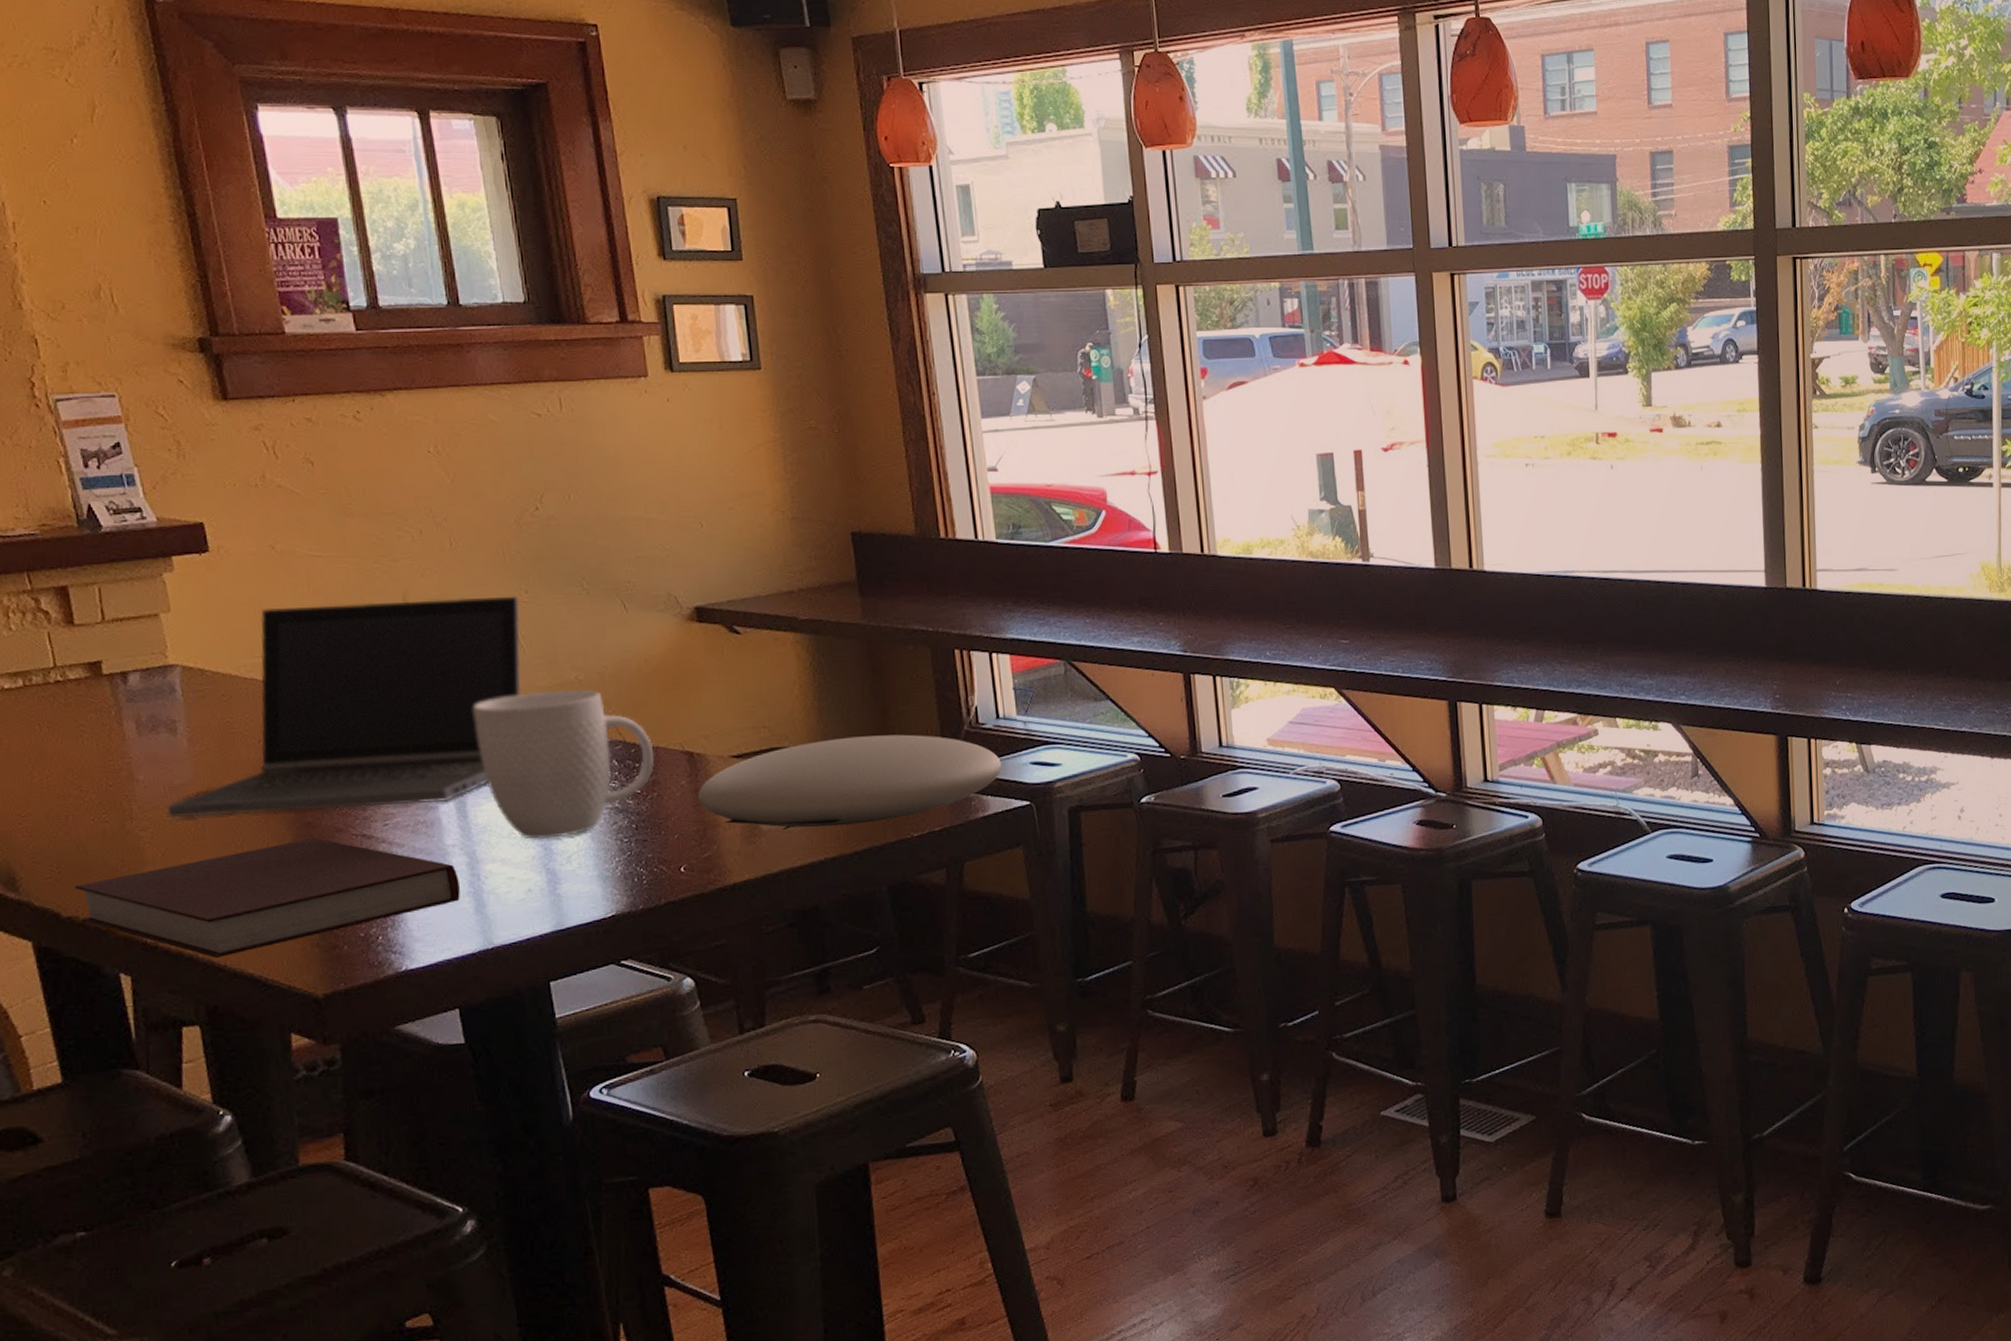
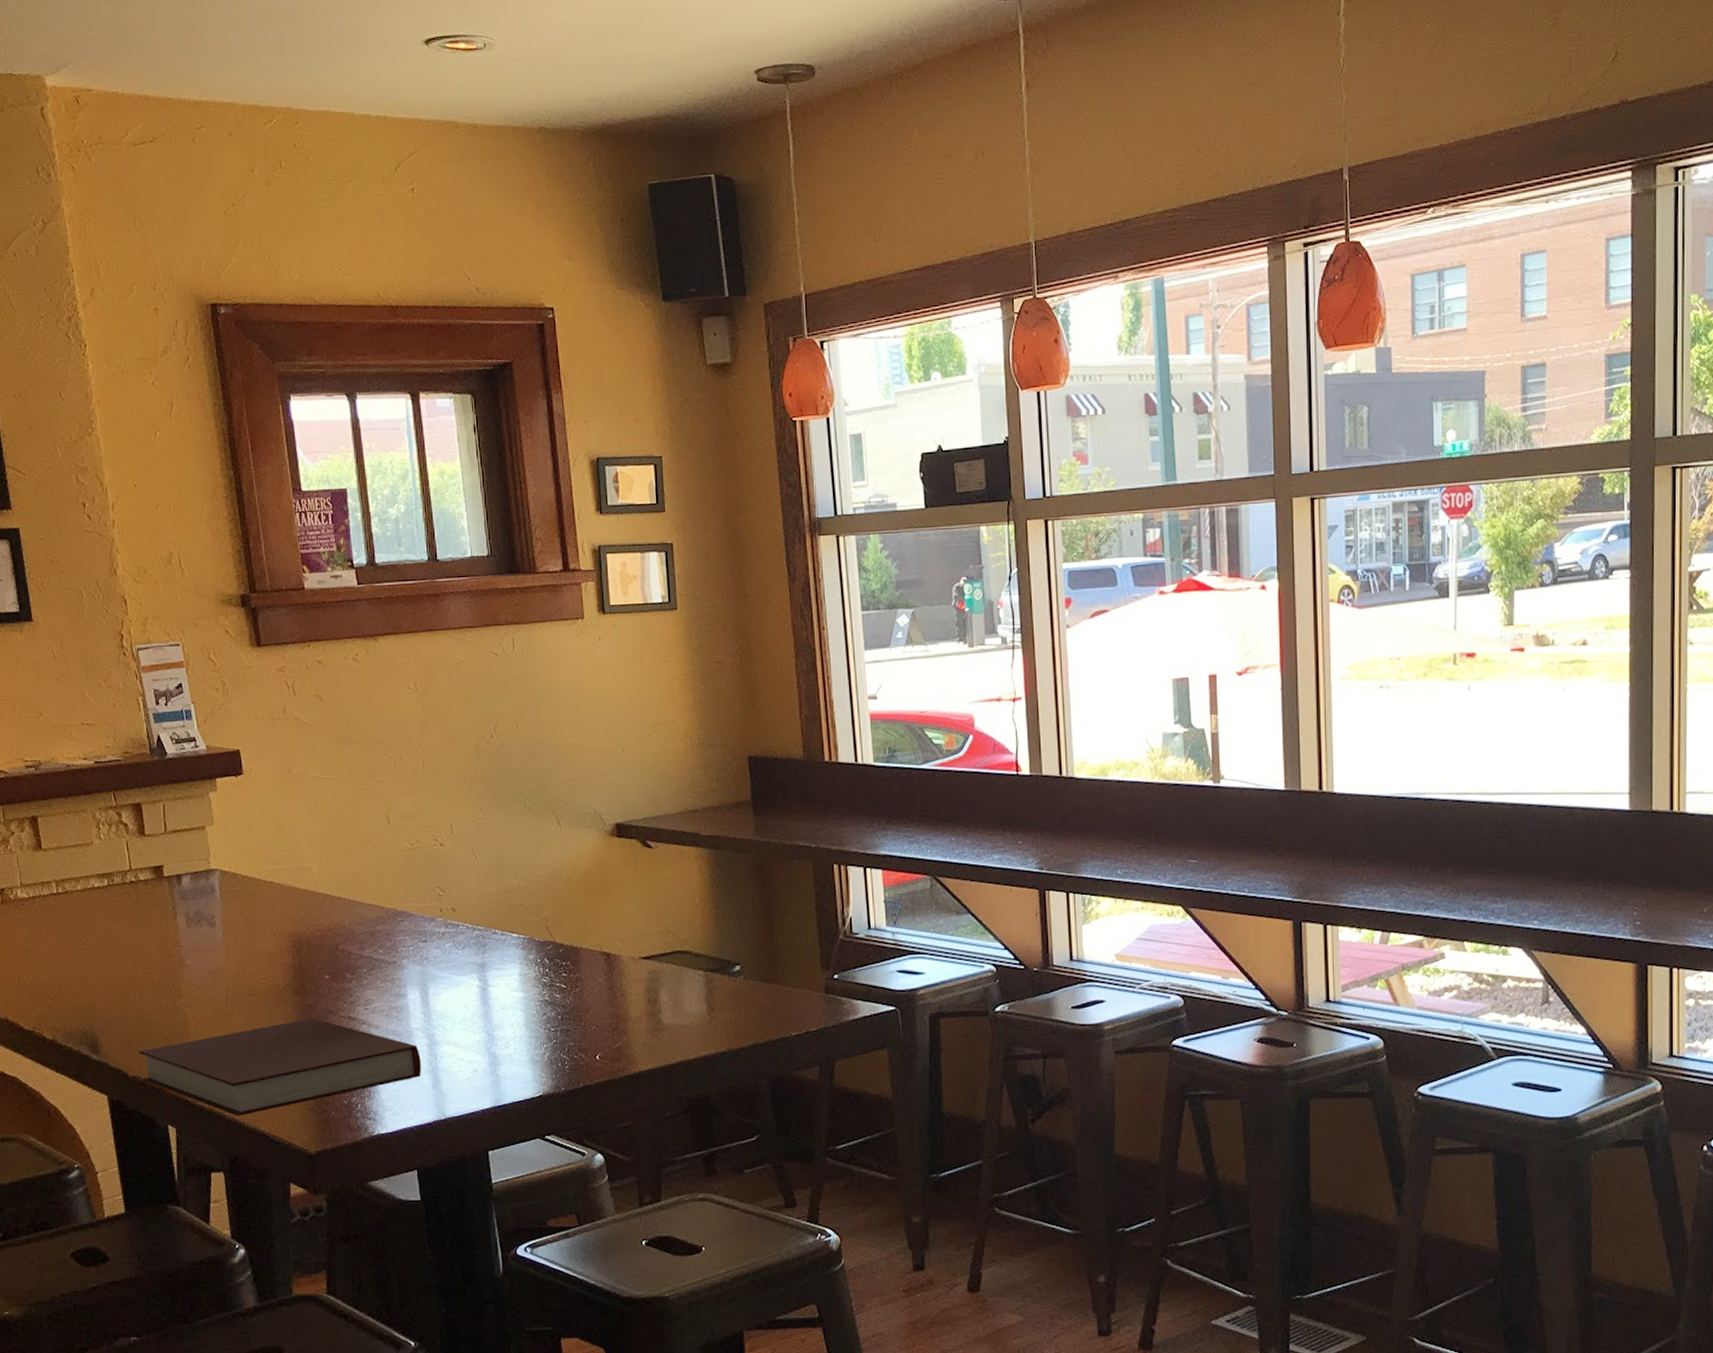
laptop computer: present [165,596,522,819] -> none [205,813,476,998]
mug: present [473,689,654,839] -> none [437,895,578,1026]
cushion: present [698,734,1003,829] -> none [613,941,872,1025]

